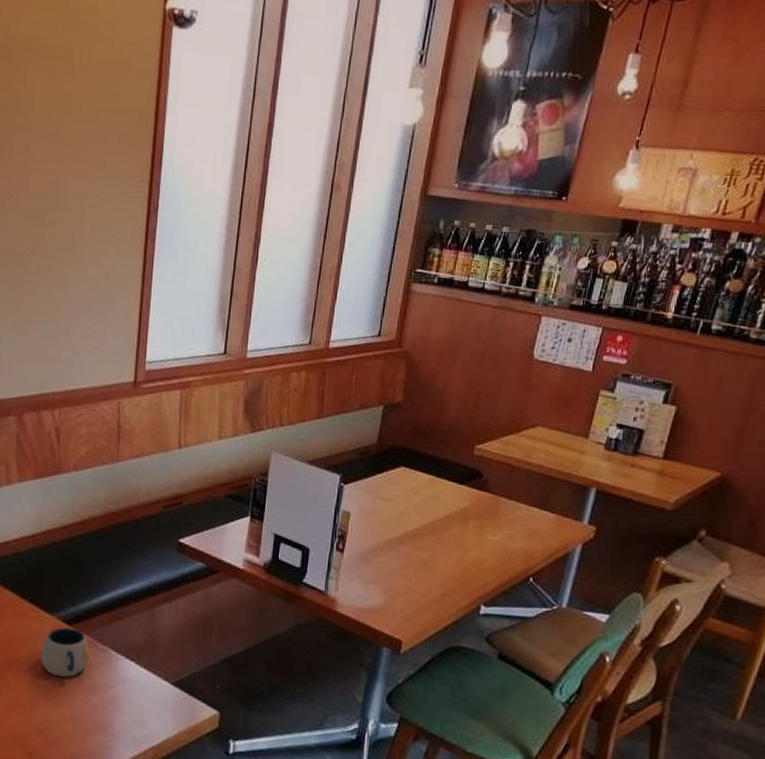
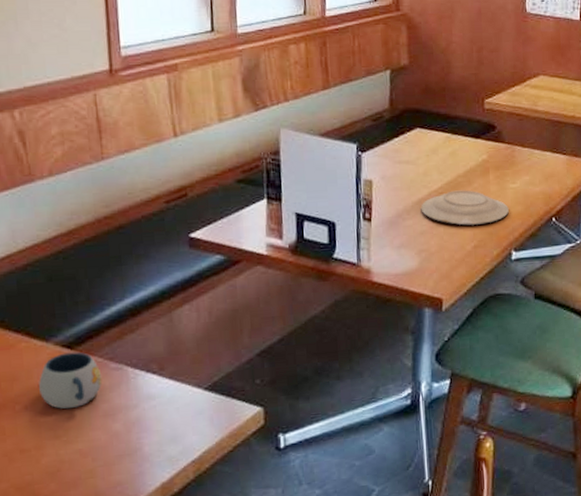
plate: none [393,534,484,573] -> present [420,190,509,225]

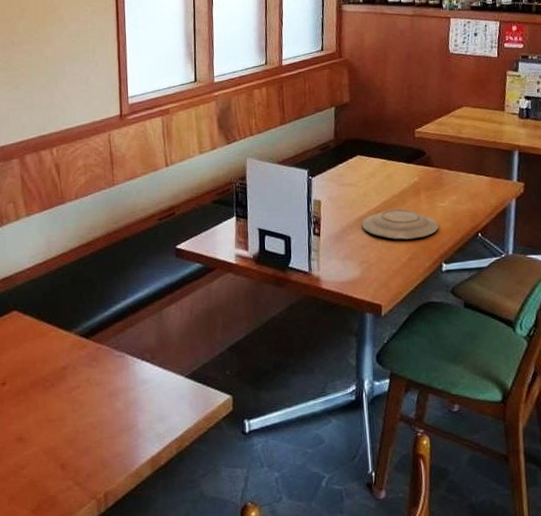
mug: present [39,351,103,409] -> none [63,341,109,388]

